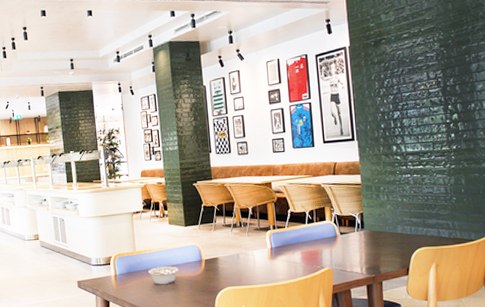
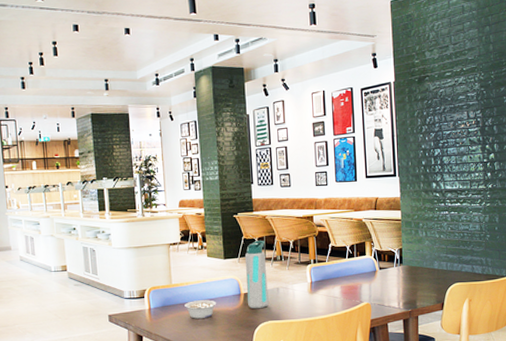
water bottle: none [204,208,230,275] -> present [244,241,269,309]

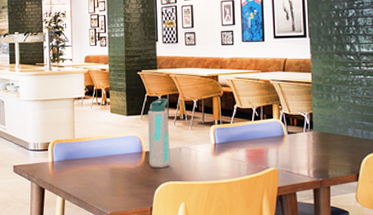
legume: present [185,300,217,319] -> none [86,156,118,174]

